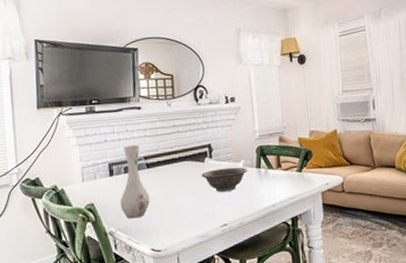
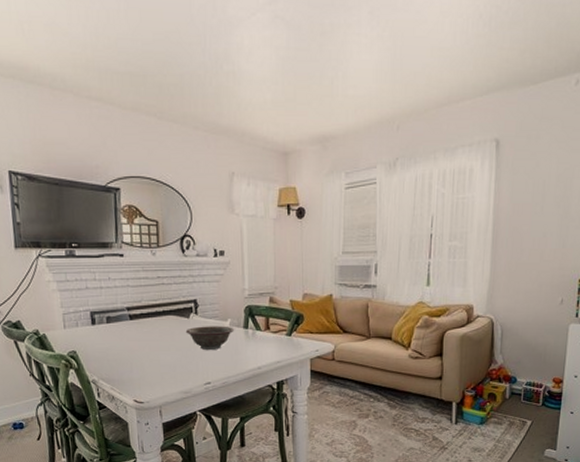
vase: present [120,145,150,219] -> none [102,295,133,369]

